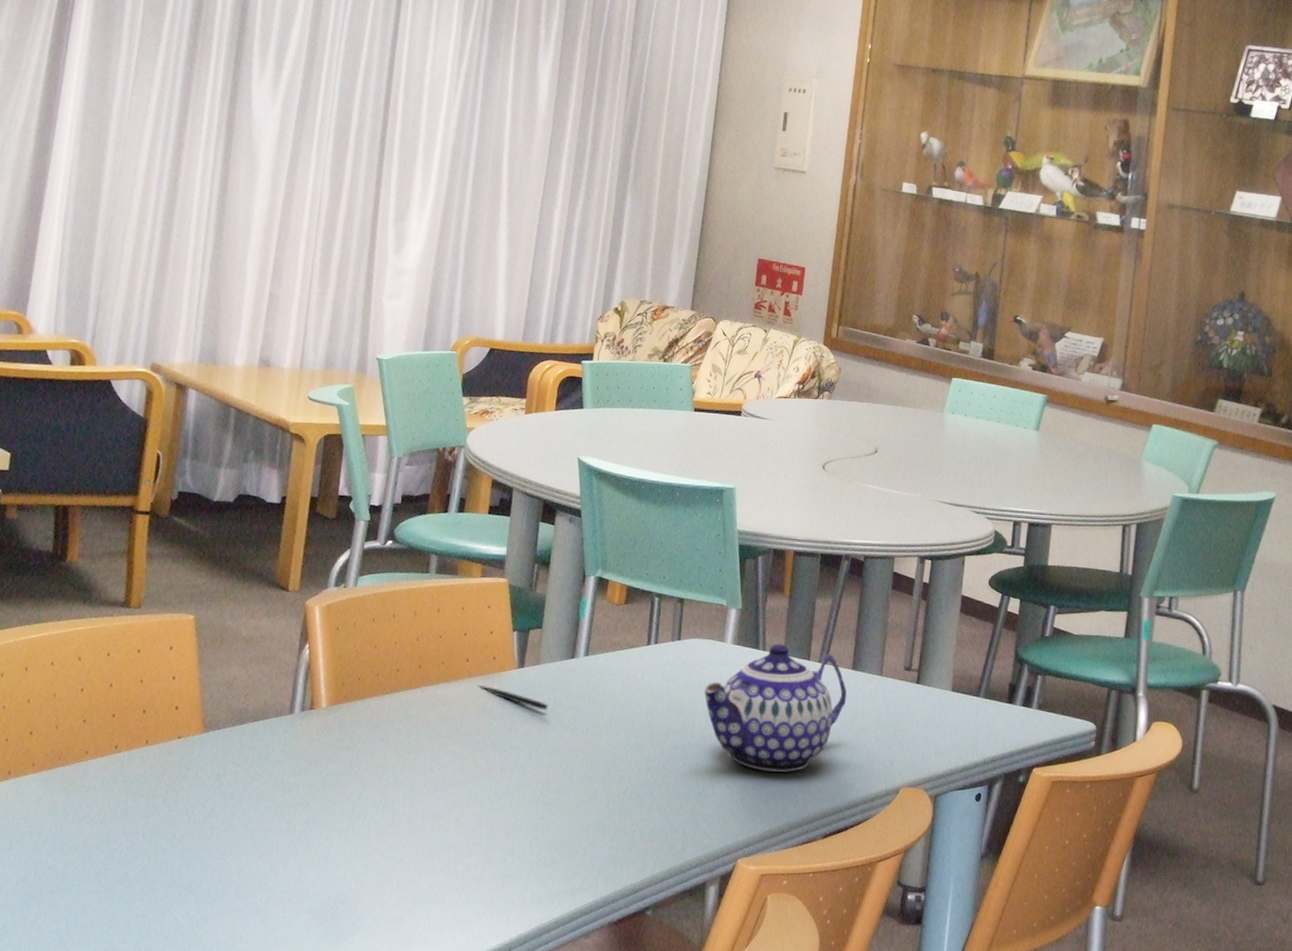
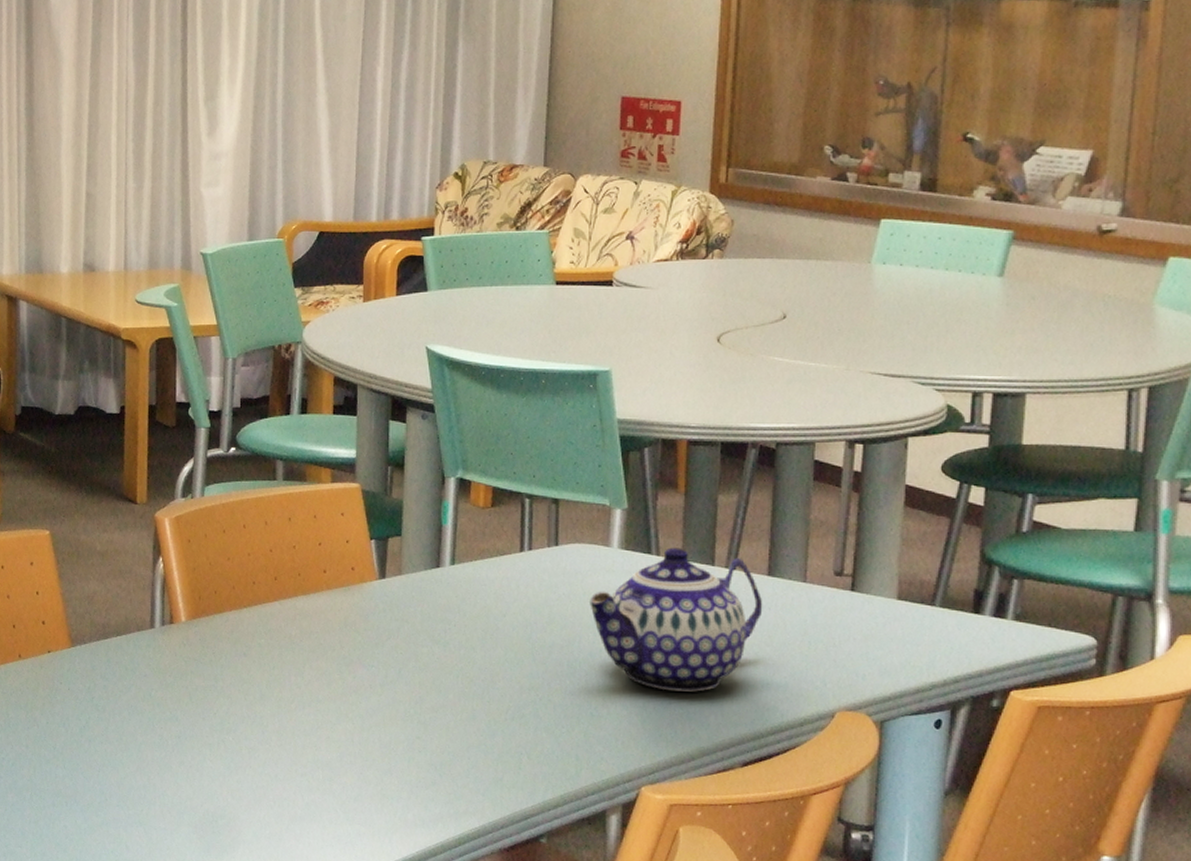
pen: present [477,684,548,711] -> none [337,597,415,624]

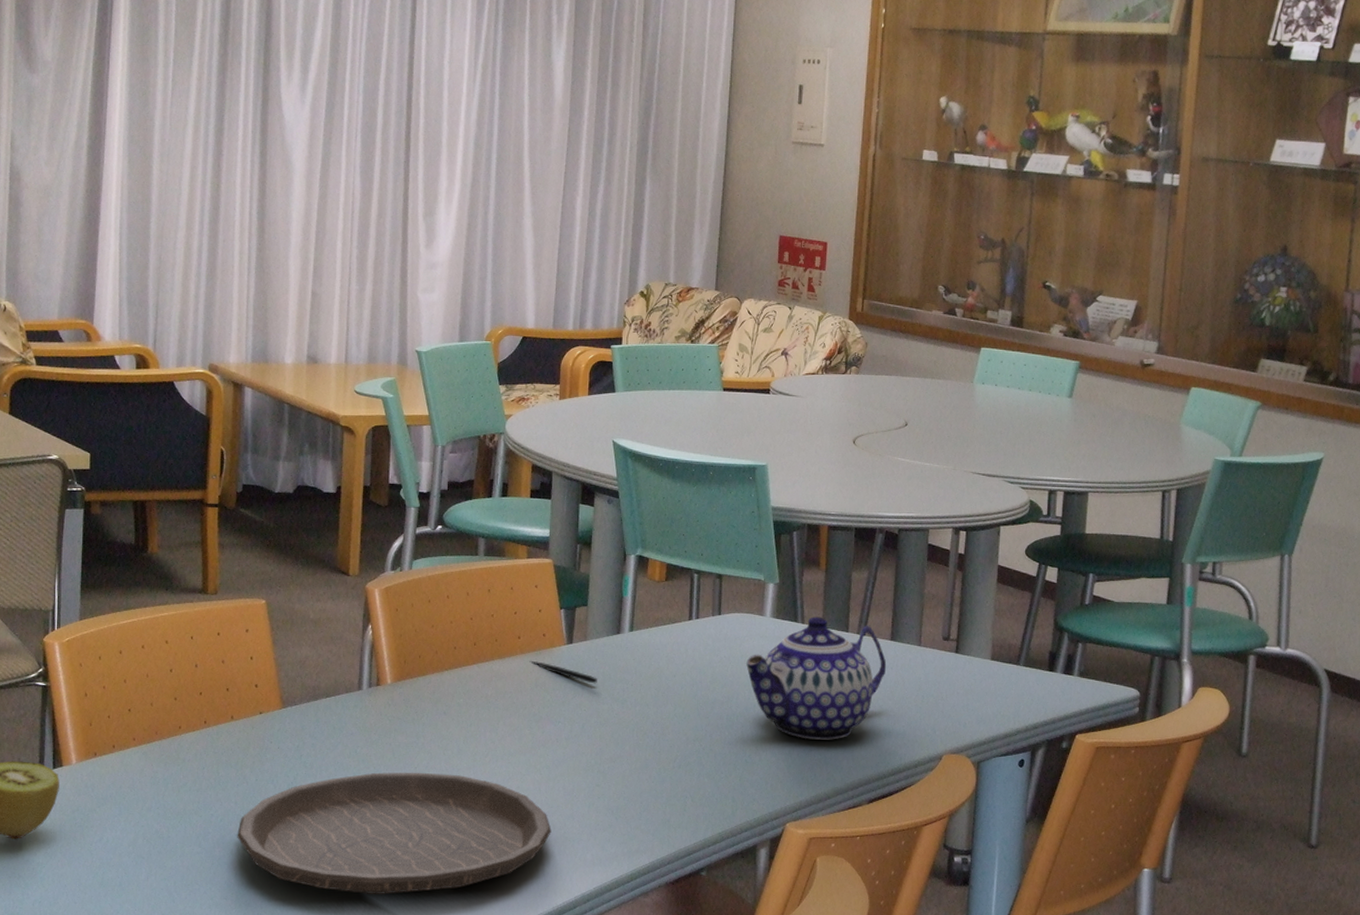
plate: none [29,717,367,850] -> present [237,772,552,895]
pen: none [337,597,415,624] -> present [529,660,597,684]

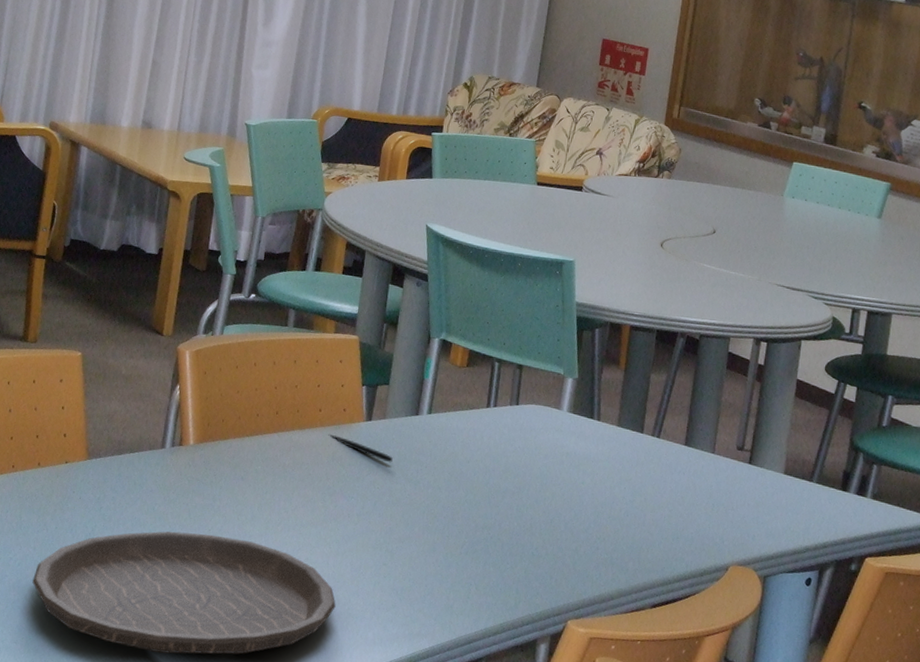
teapot: present [746,616,887,740] -> none [539,414,679,541]

